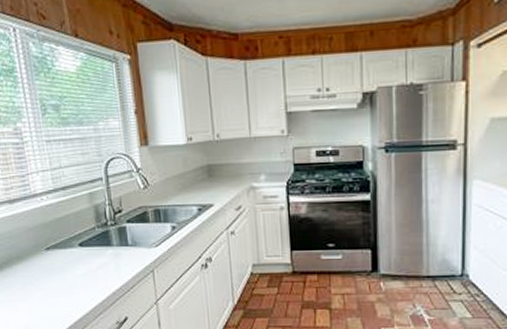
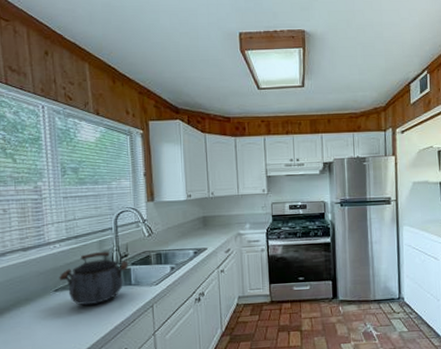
kettle: none [49,206,124,267] -> present [59,252,129,306]

